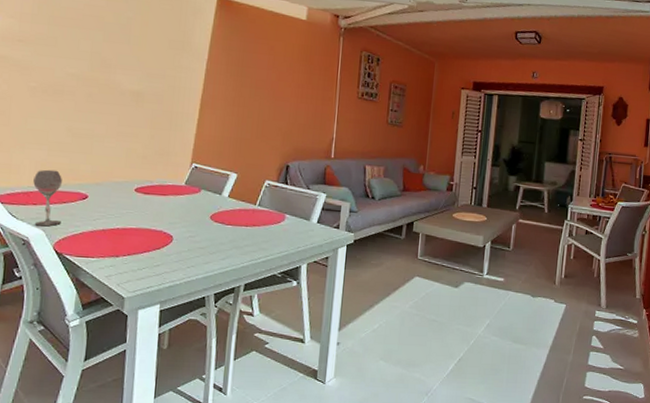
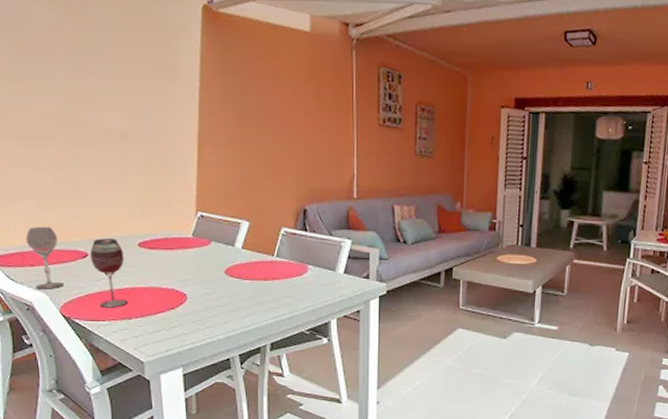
wineglass: none [89,183,121,246] -> present [90,238,128,308]

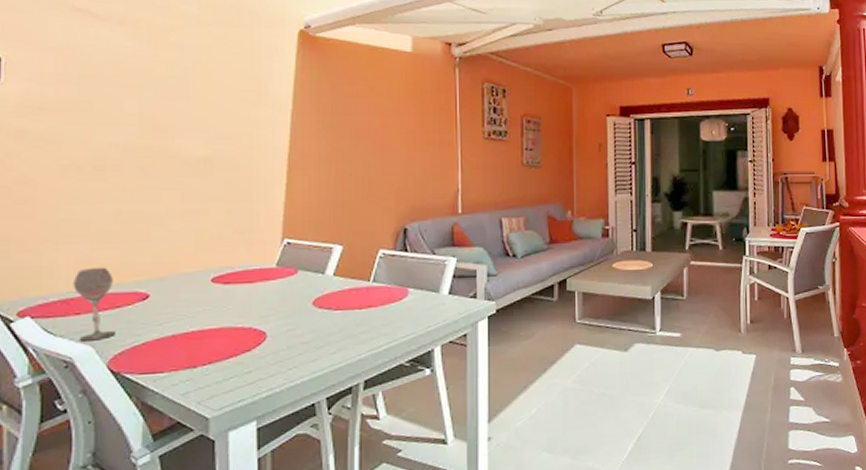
wineglass: present [90,238,128,308] -> none [152,276,194,357]

